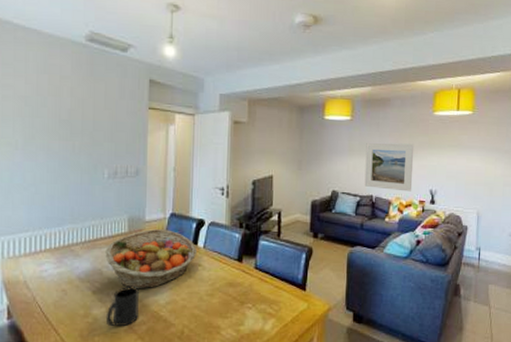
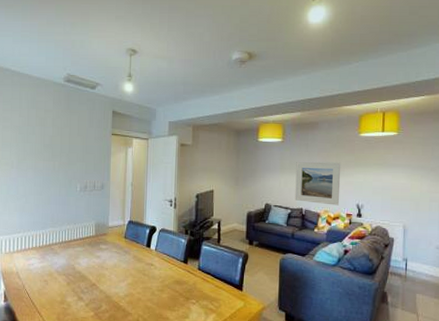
fruit basket: present [105,229,198,289] -> none [77,233,150,283]
mug: present [105,287,139,327] -> none [77,280,103,313]

